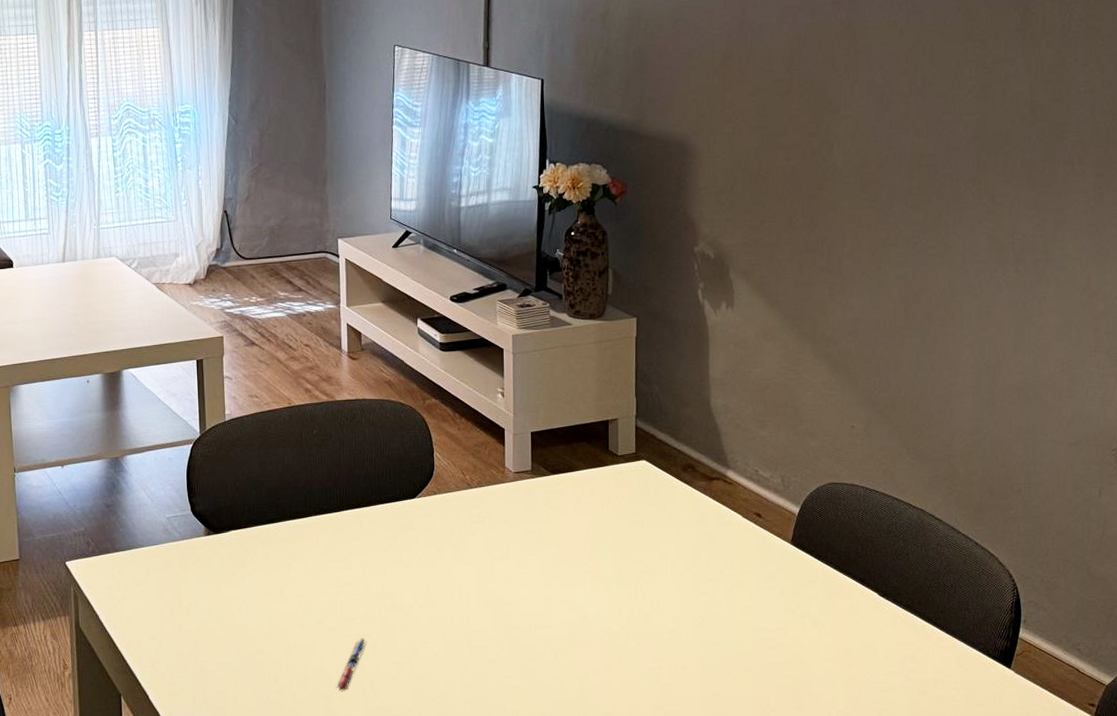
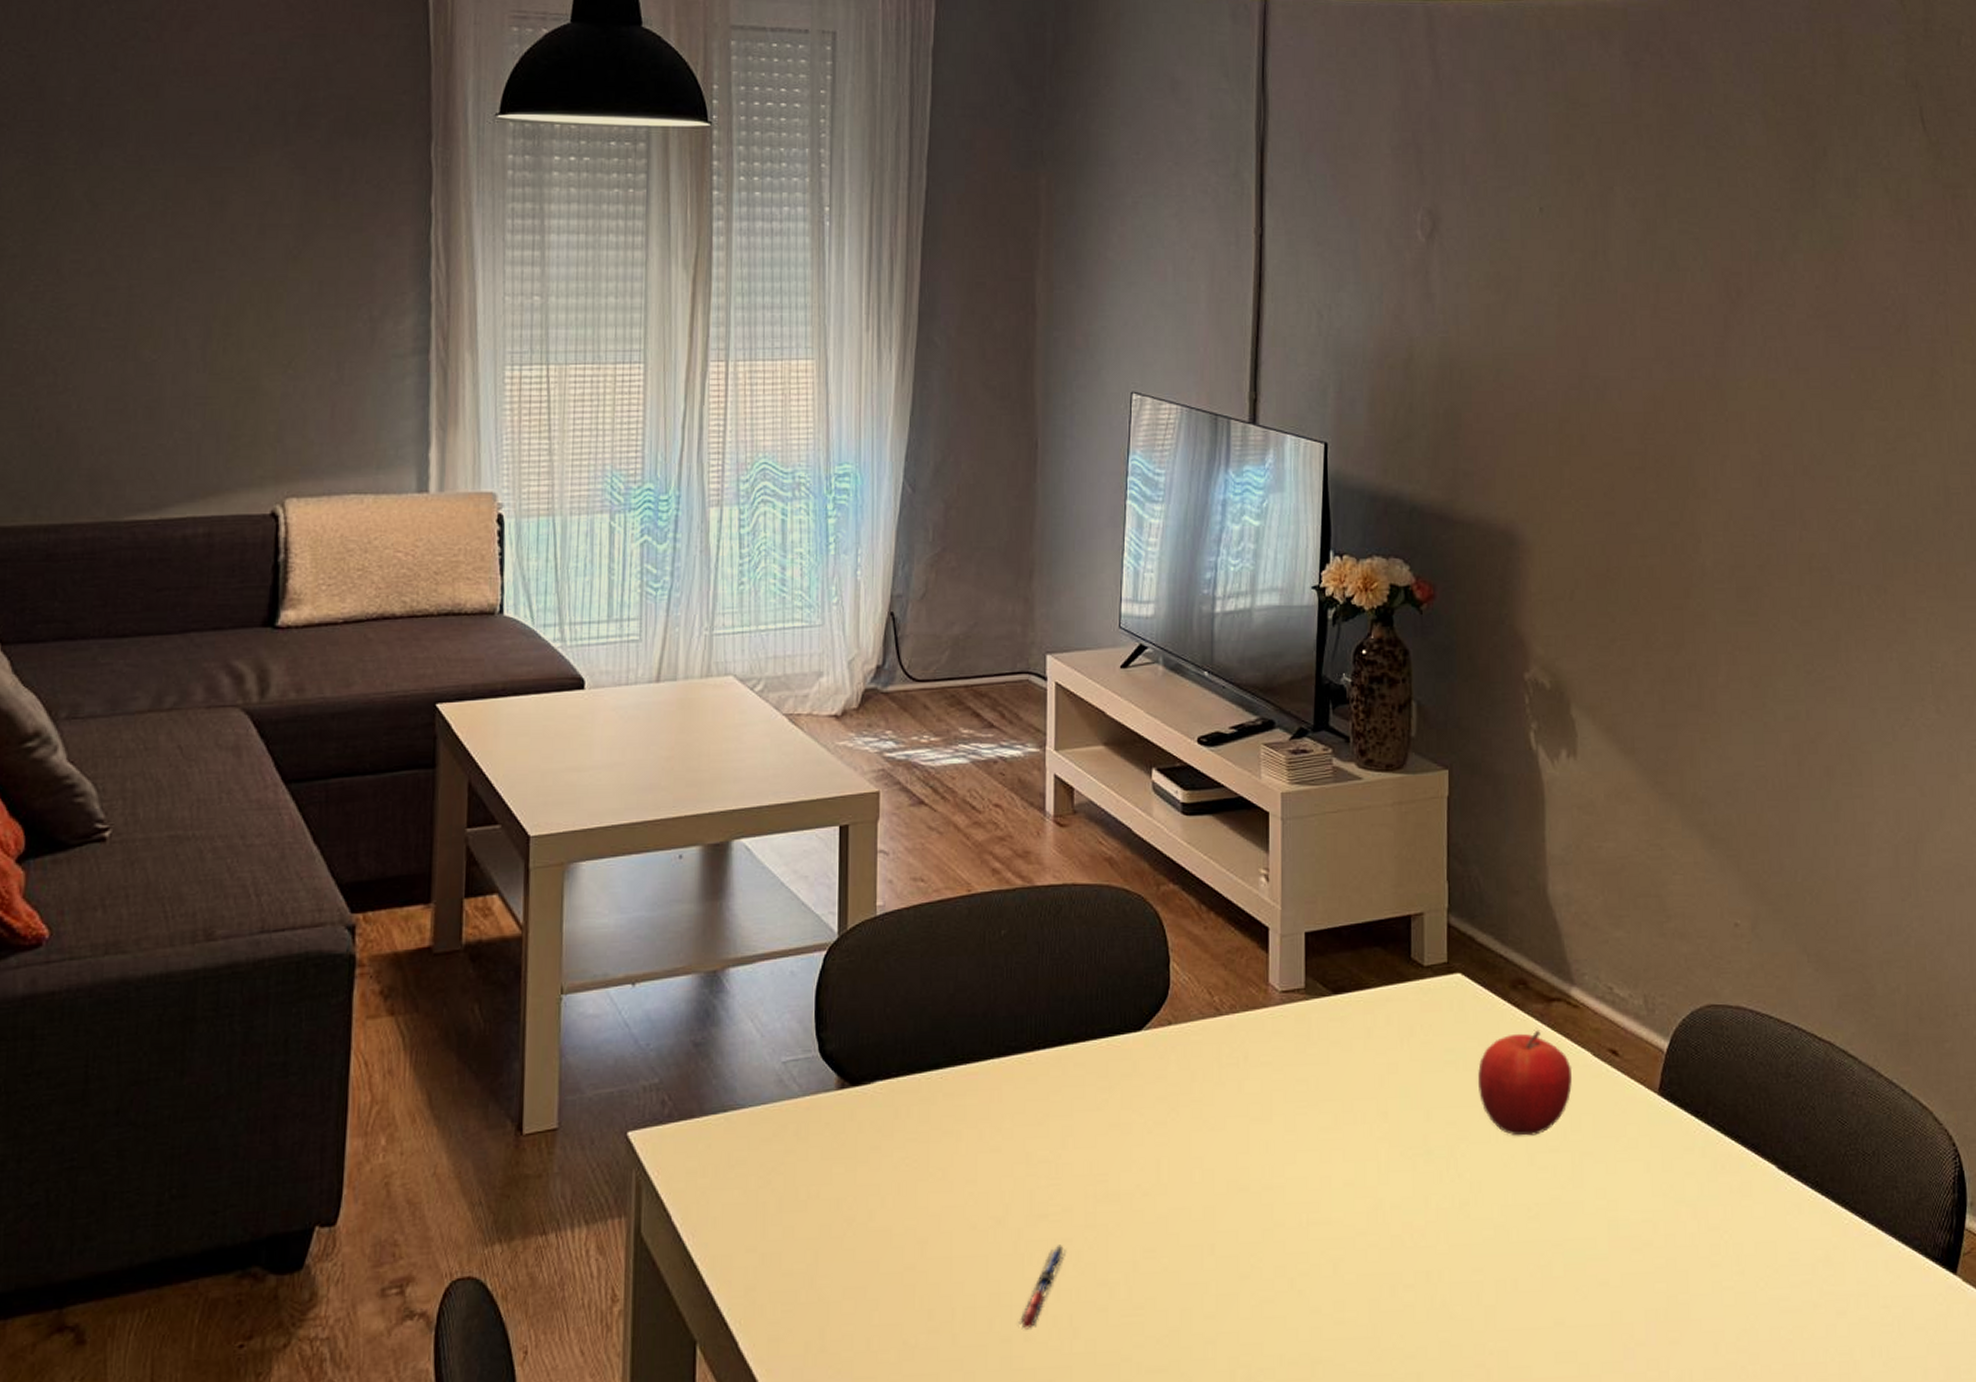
fruit: none [658,499,727,571] -> present [1478,1029,1572,1136]

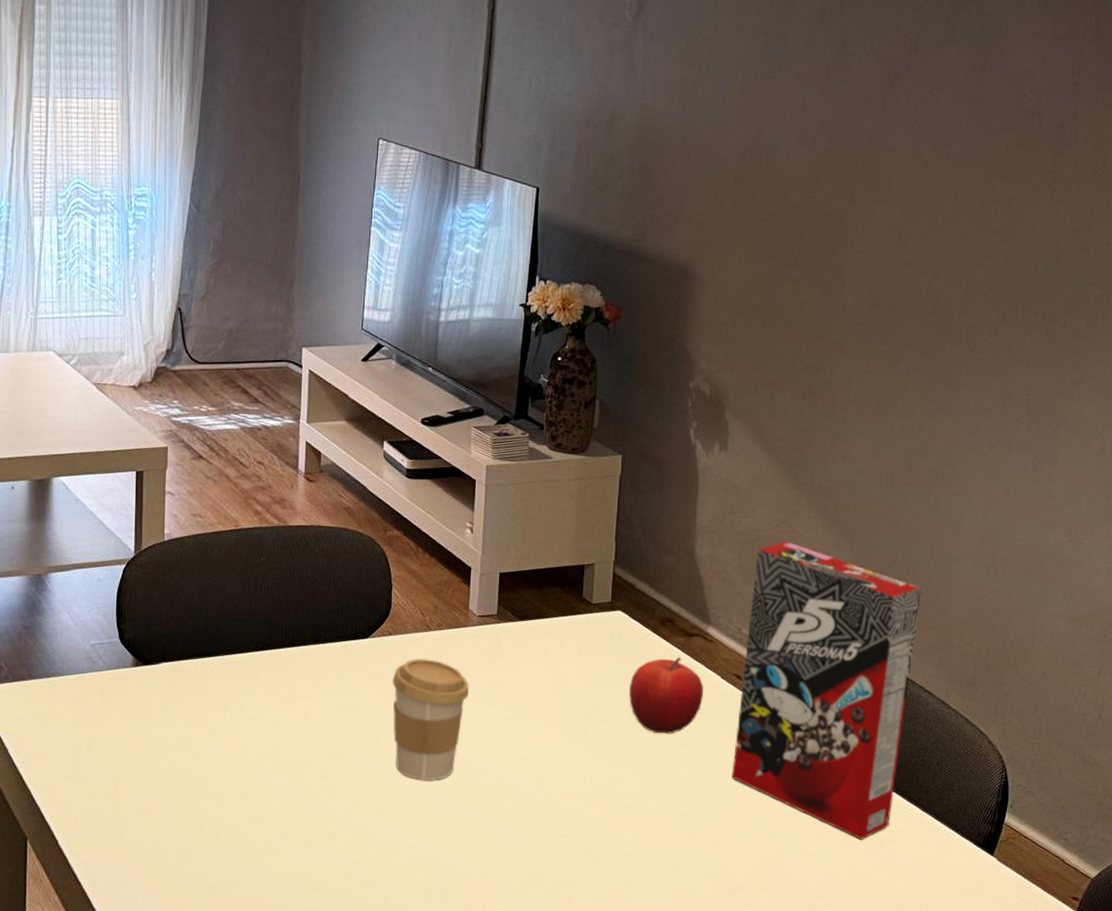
pen: present [1018,1245,1067,1329] -> none [267,788,305,846]
coffee cup: none [1175,1052,1275,1221] -> present [392,658,470,780]
cereal box: none [1615,870,1830,1264] -> present [731,542,921,840]

